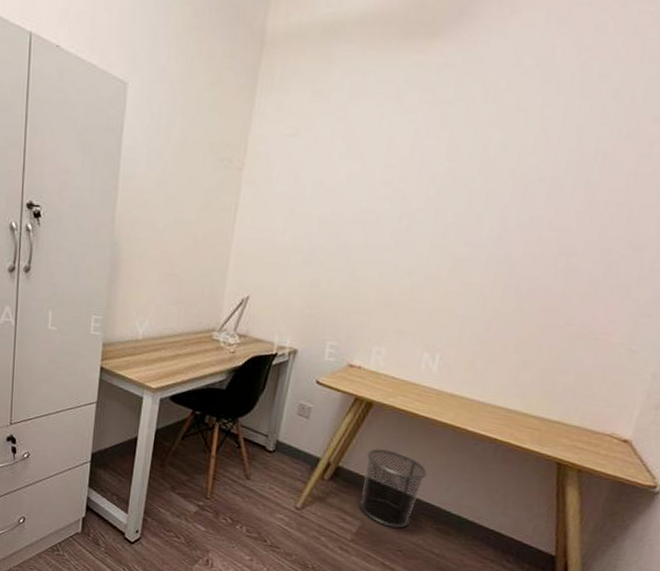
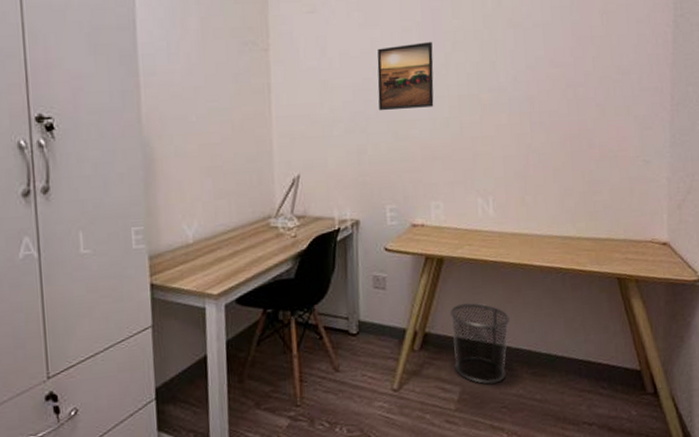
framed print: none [342,182,415,252] -> present [377,42,434,111]

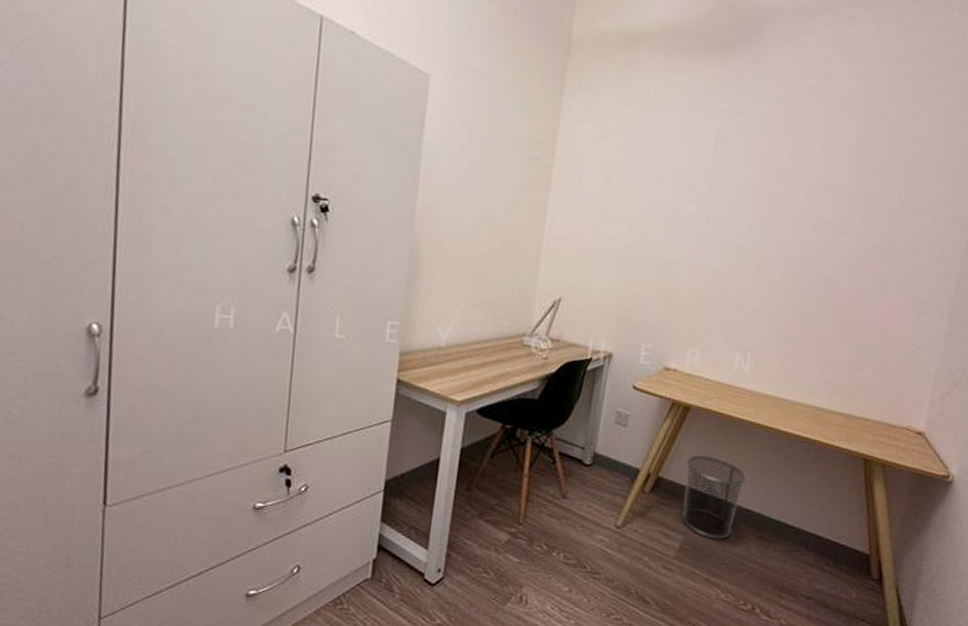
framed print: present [377,42,434,111] -> none [653,184,719,253]

